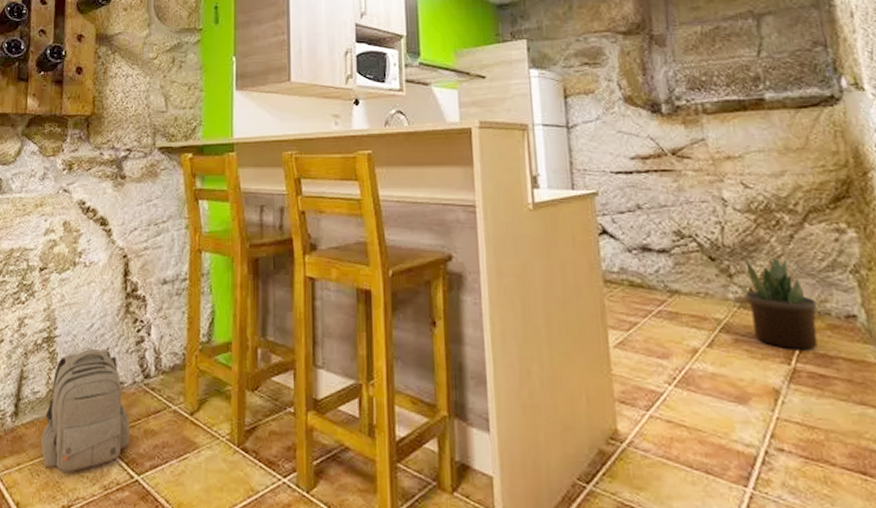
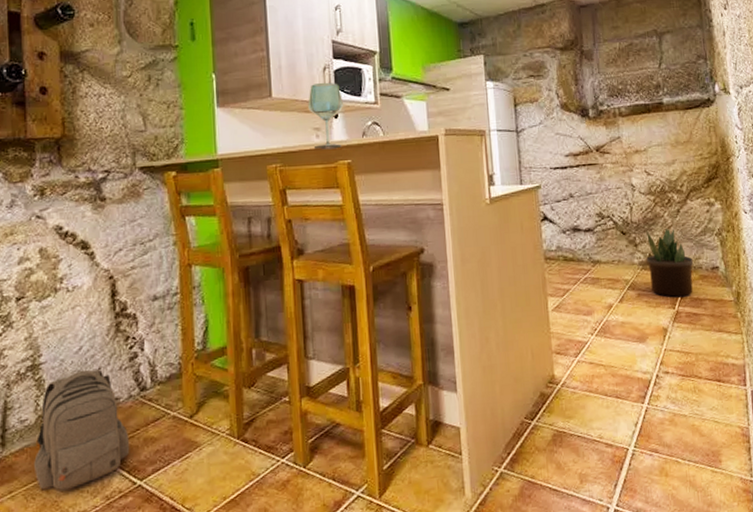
wine glass: none [328,67,366,138] -> present [308,82,344,150]

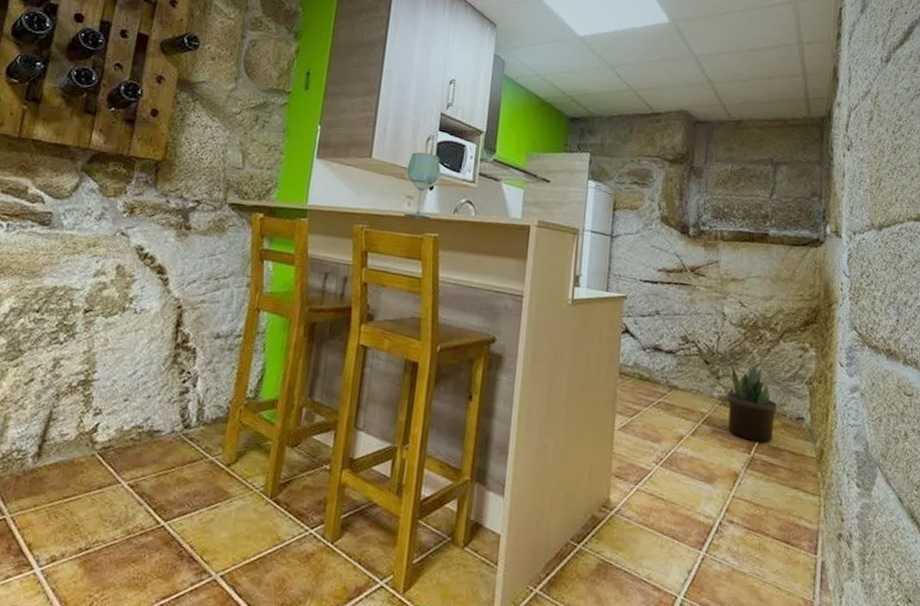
backpack: present [34,369,130,491] -> none [63,395,164,516]

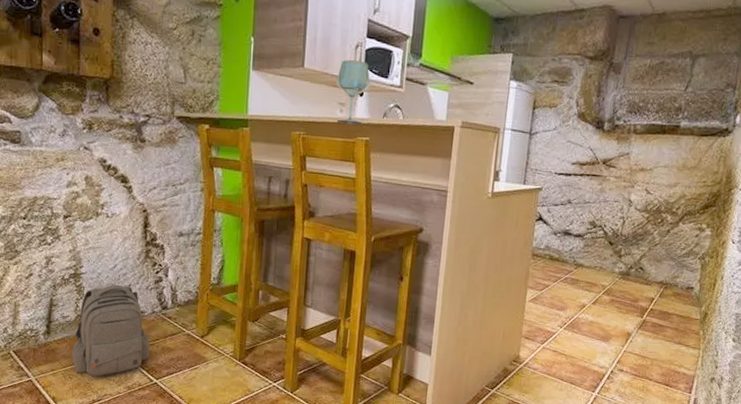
backpack: none [63,395,164,516] -> present [72,284,150,377]
planter: present [727,364,778,443] -> none [625,244,671,309]

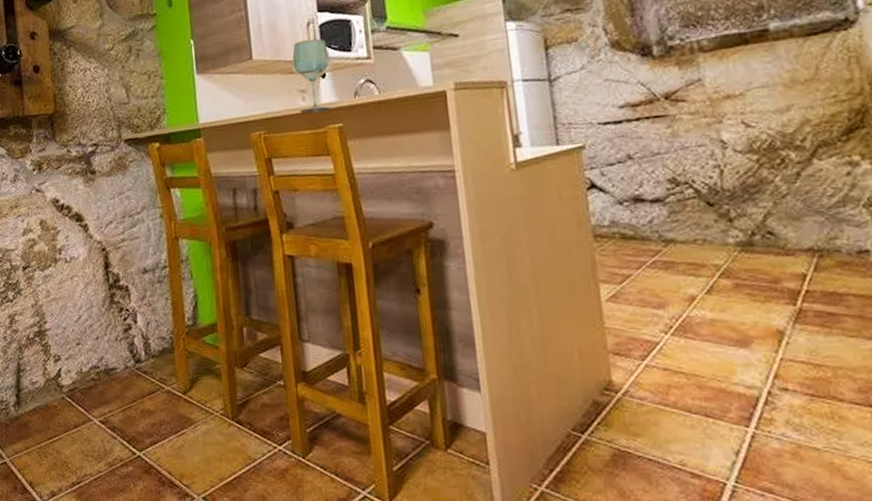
backpack: present [72,284,150,377] -> none [45,338,129,453]

